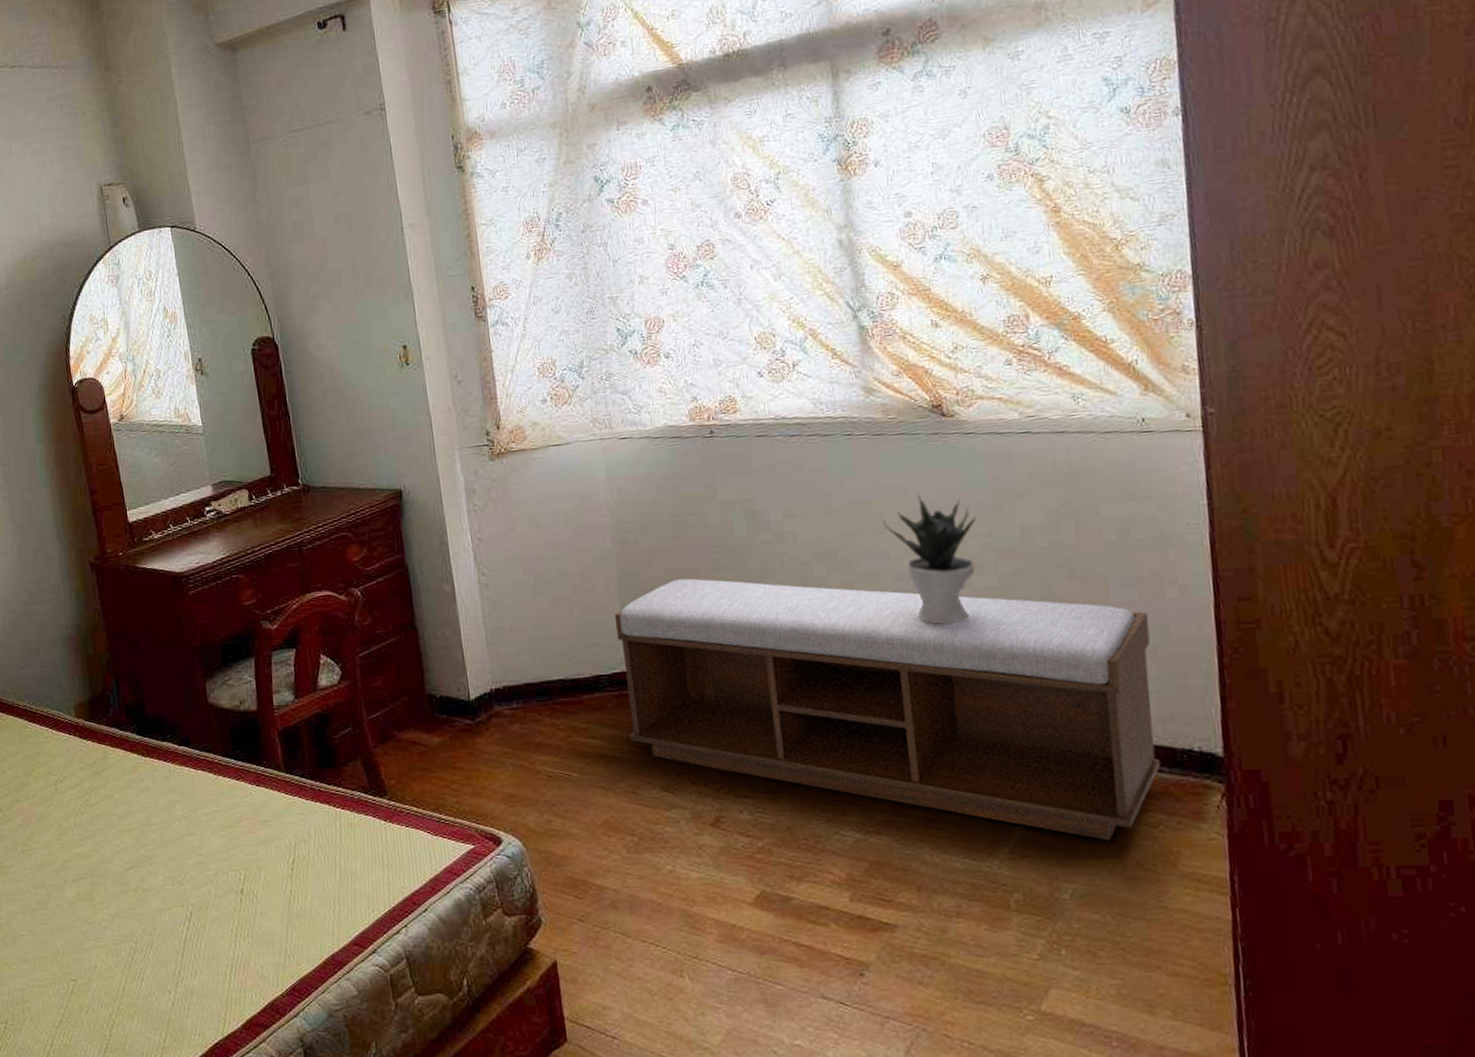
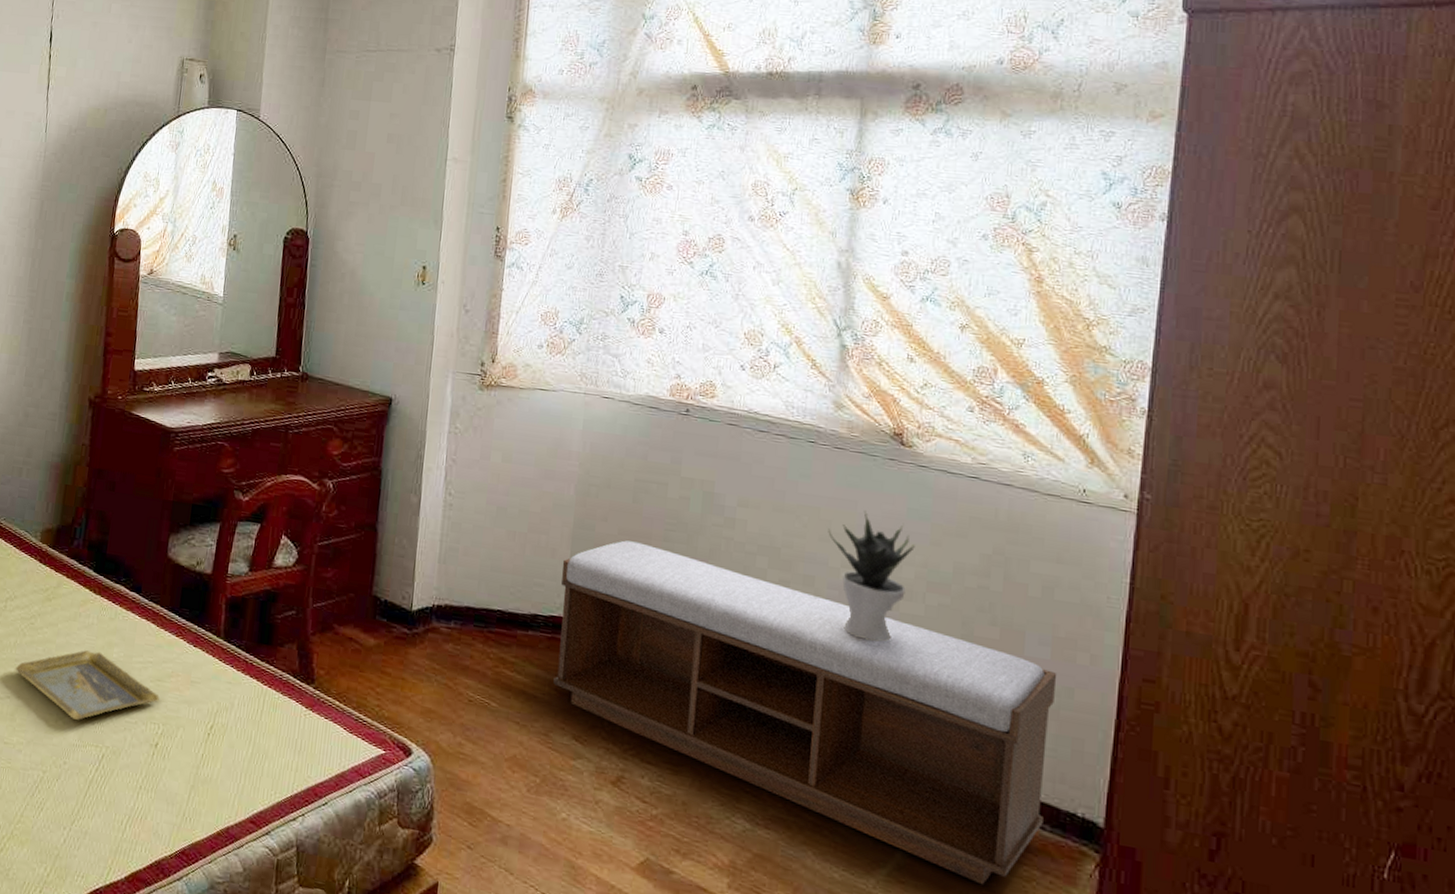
tray: none [81,812,234,885] -> present [15,650,160,720]

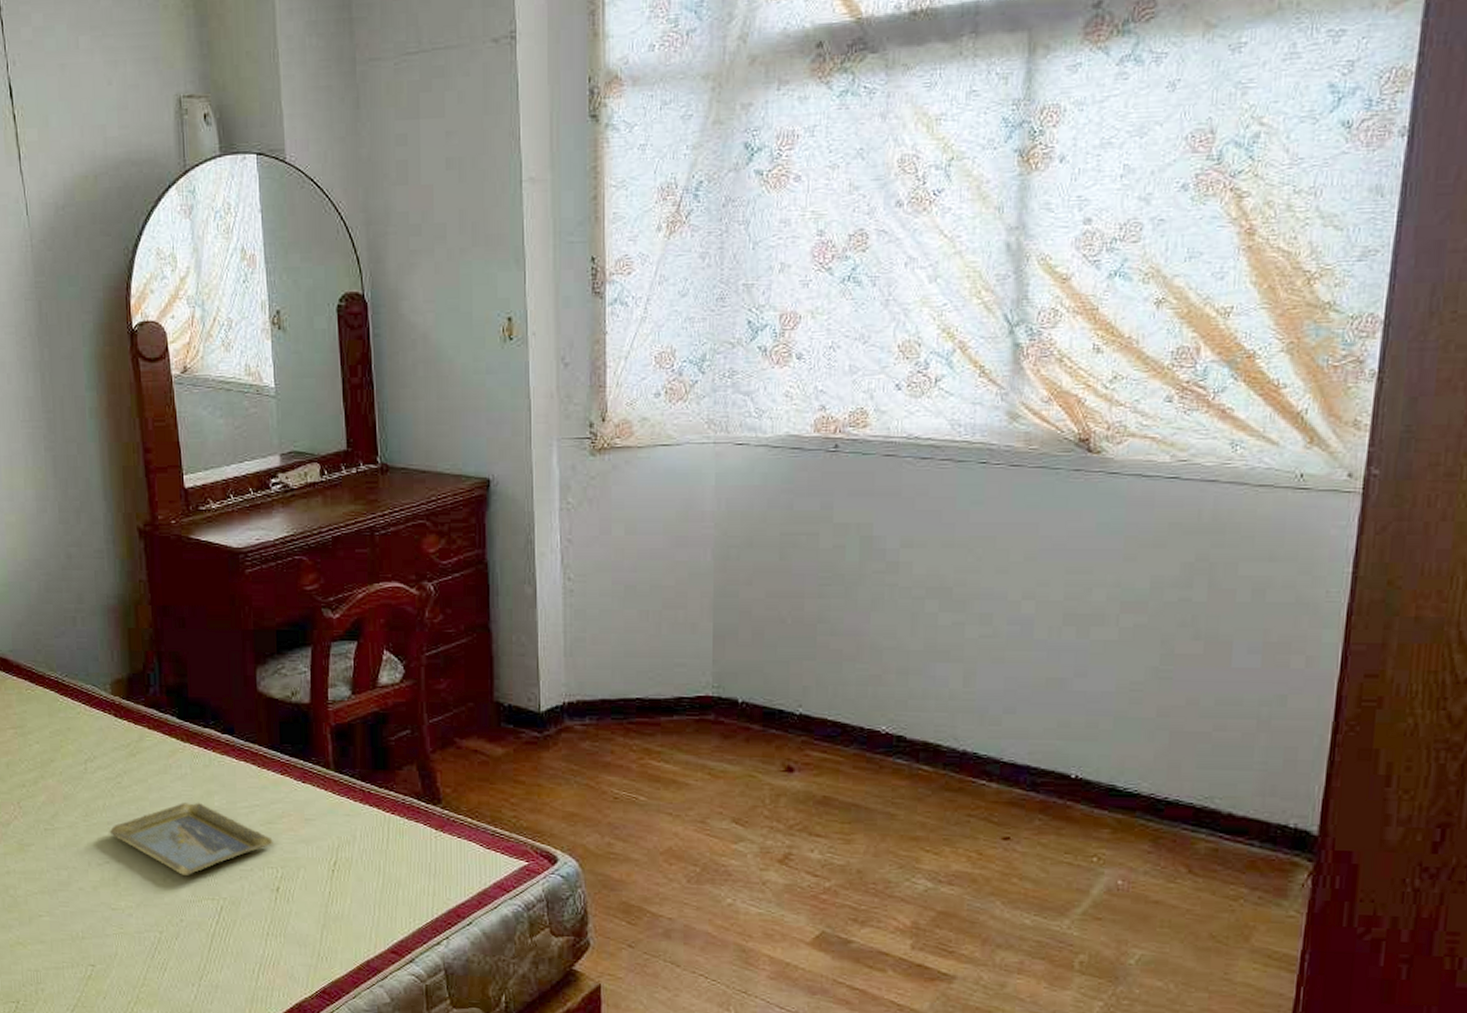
bench: present [553,540,1057,886] -> none [705,603,1269,910]
potted plant: present [828,510,915,642] -> none [1006,532,1106,674]

